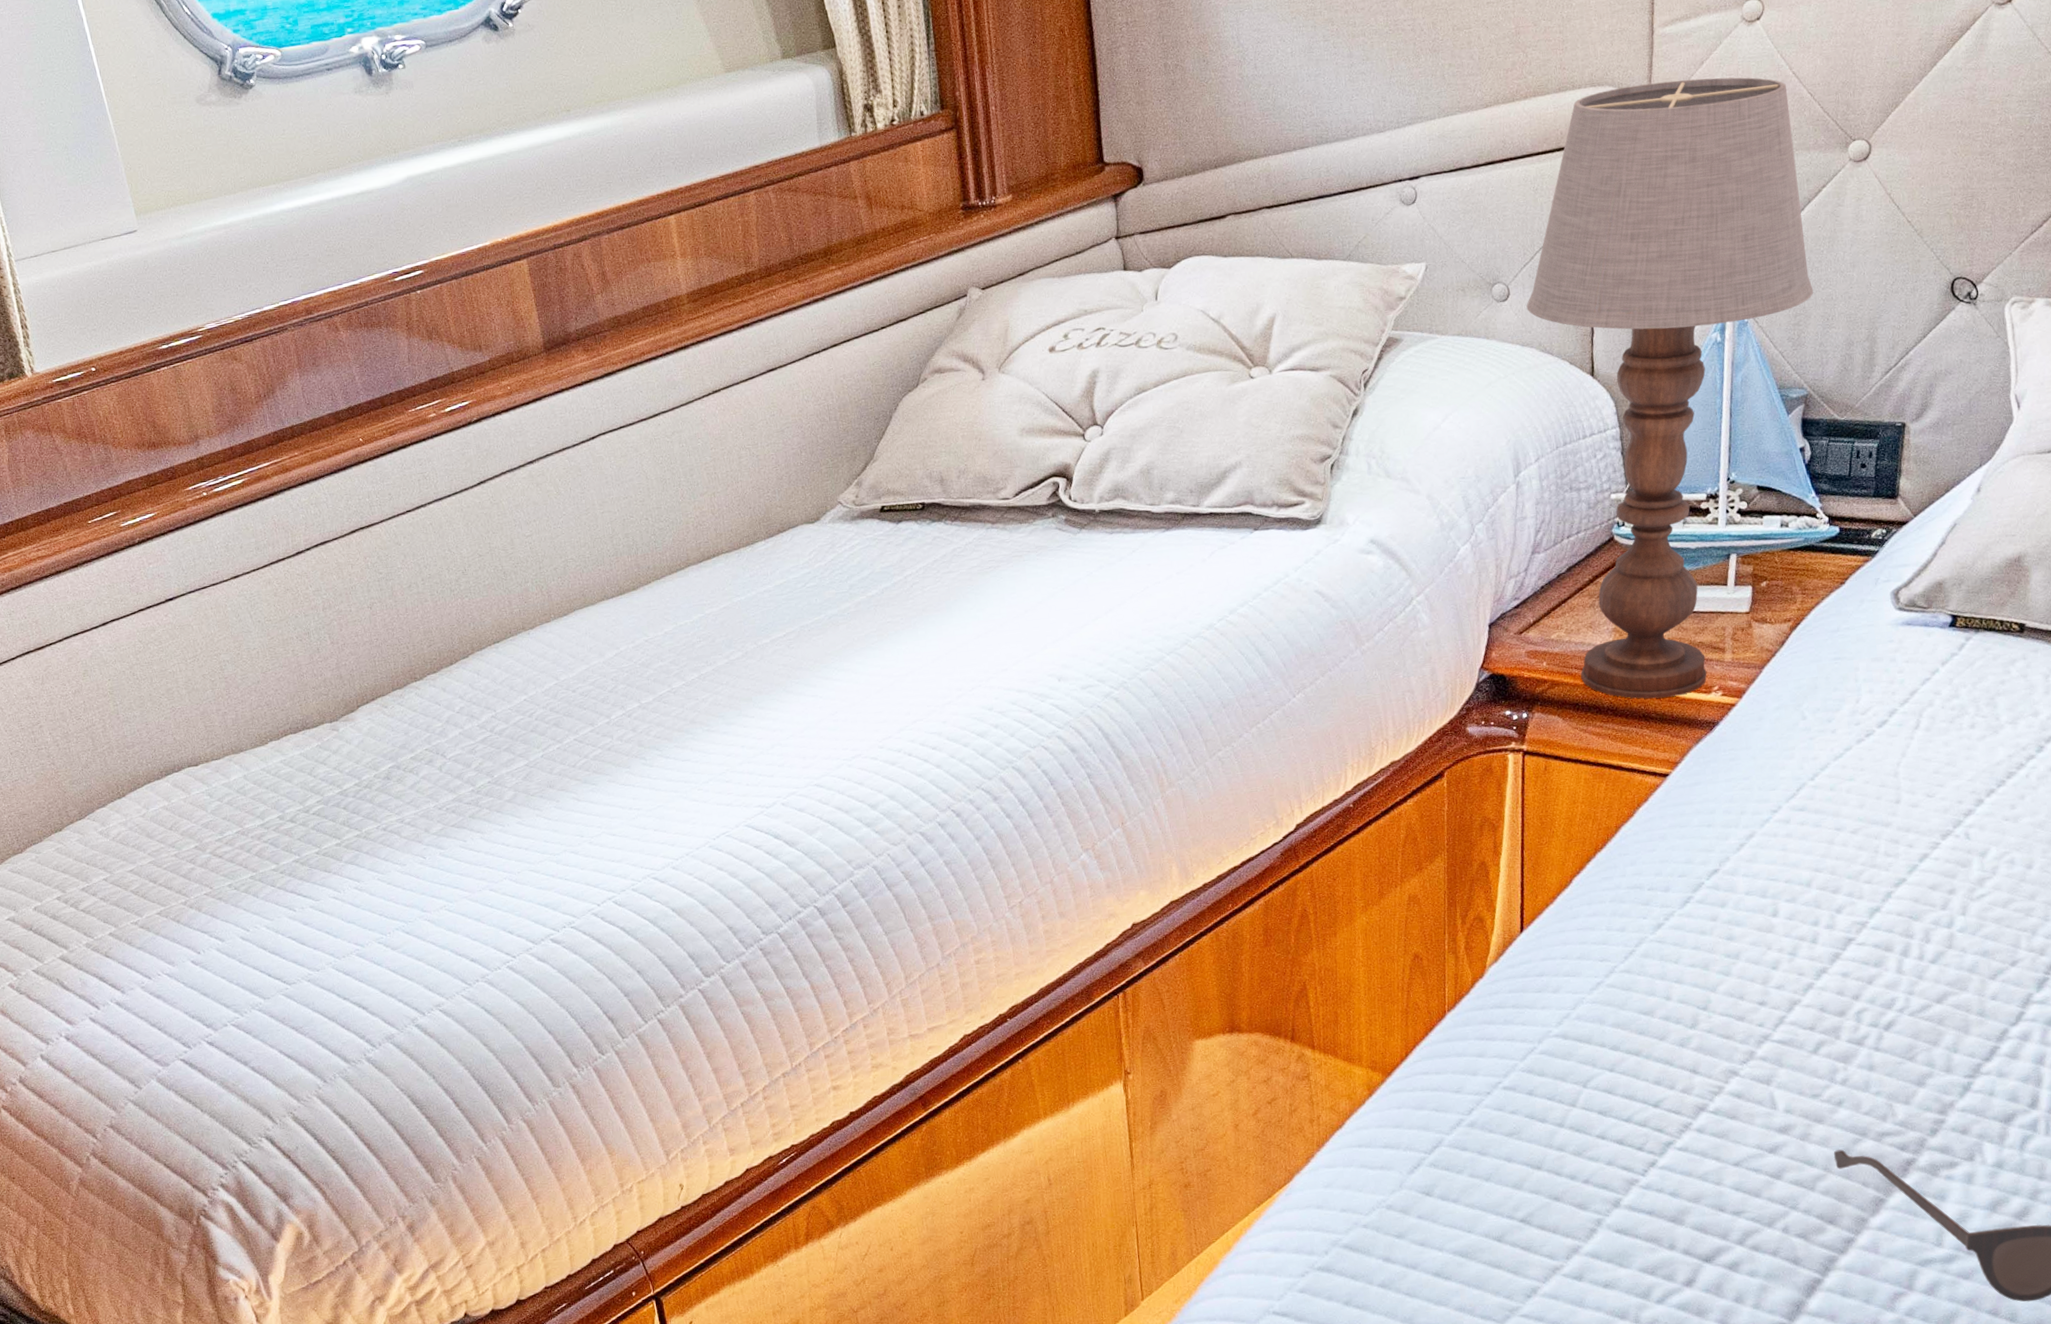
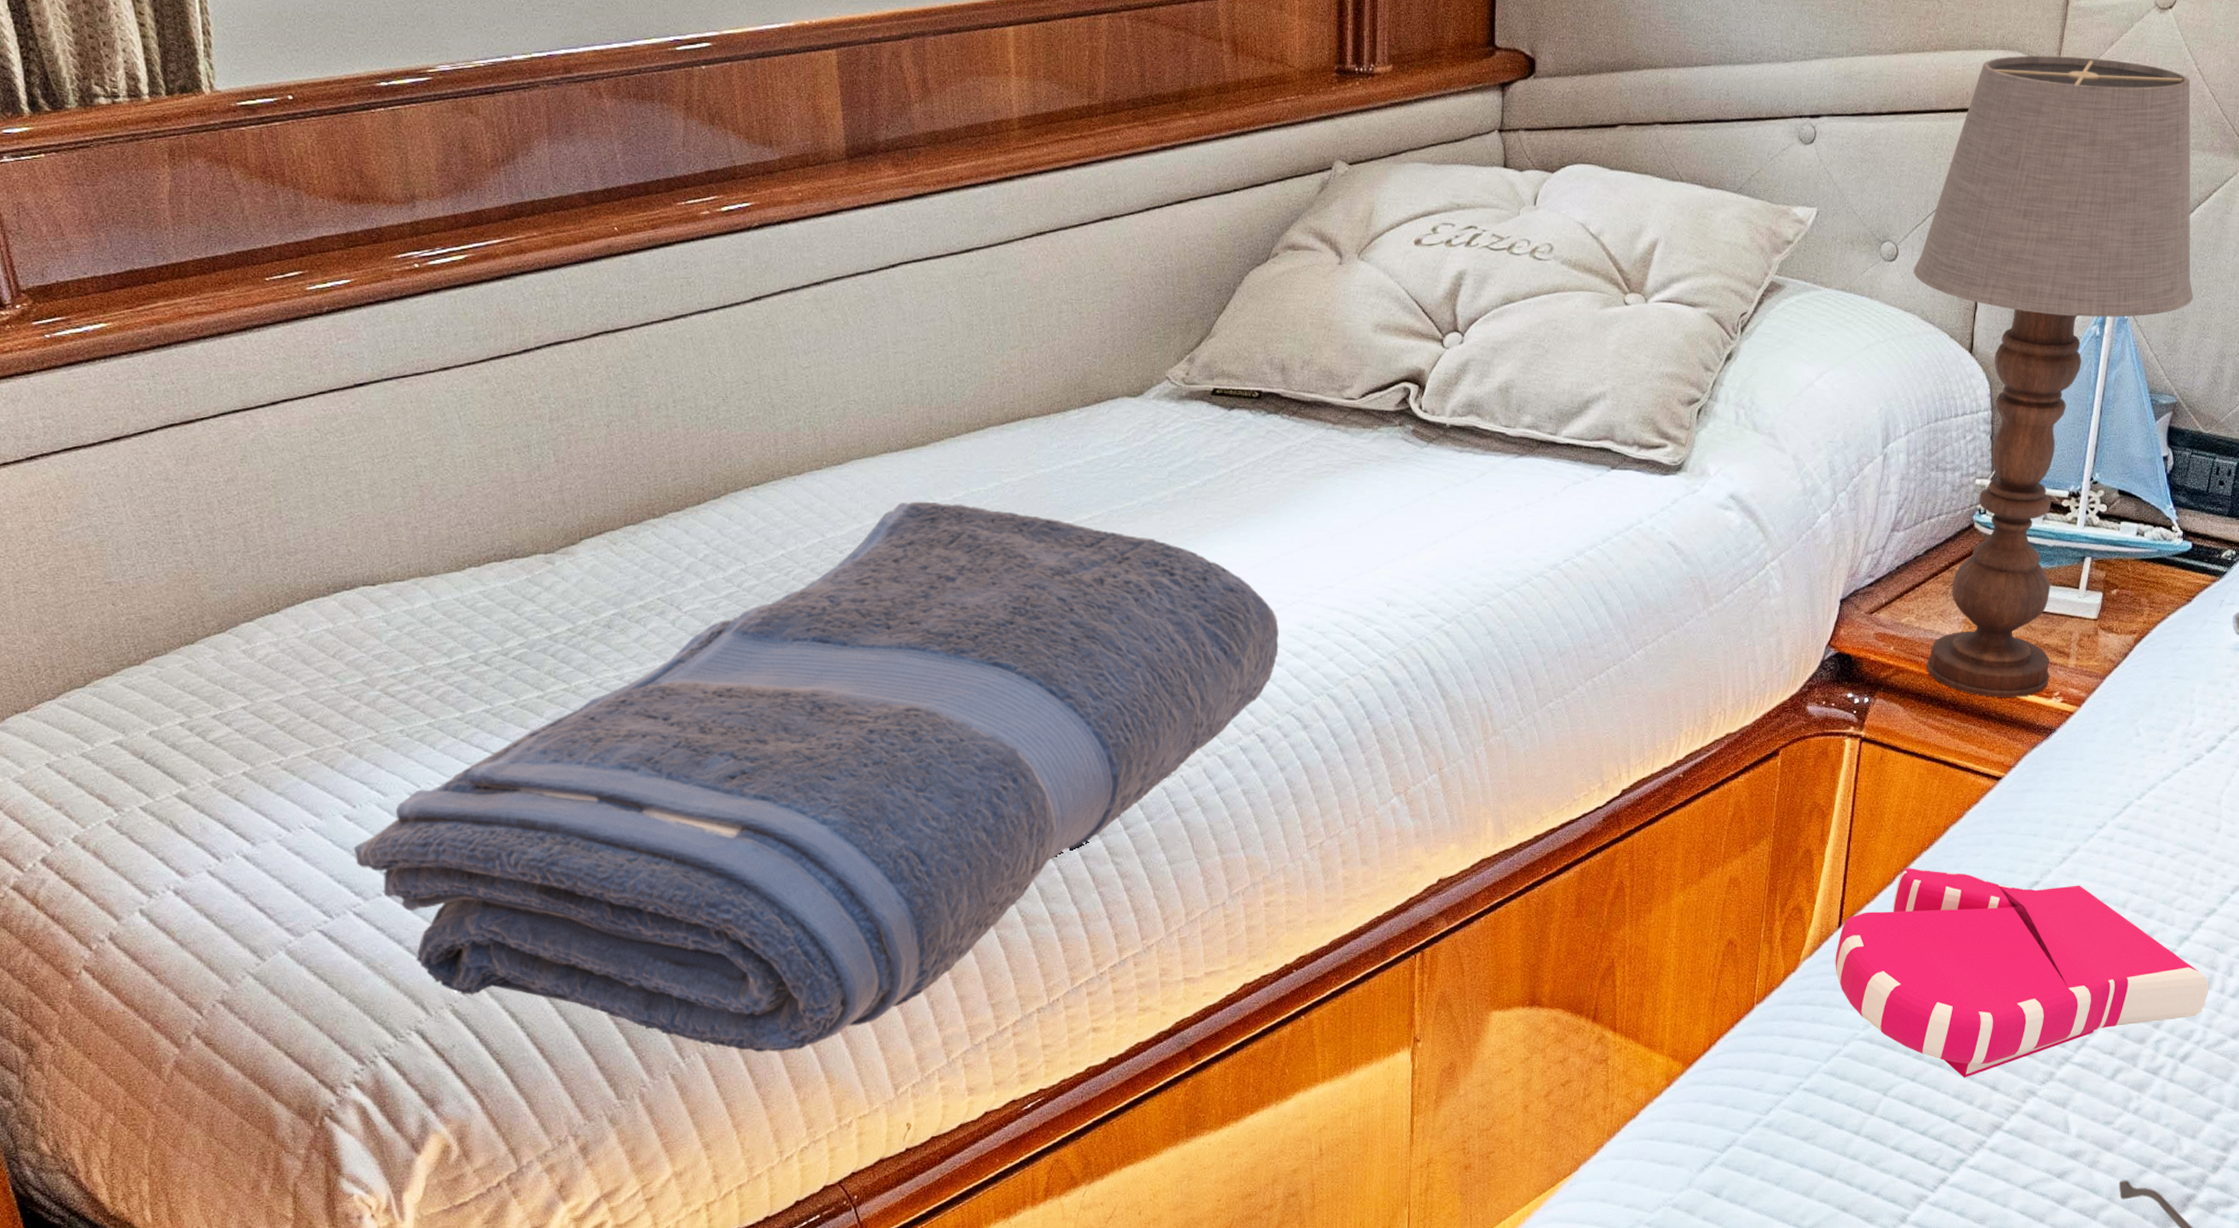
towel: none [201,637,964,1133] -> present [353,501,1279,1053]
book: none [1520,868,1907,1064] -> present [1835,868,2209,1078]

